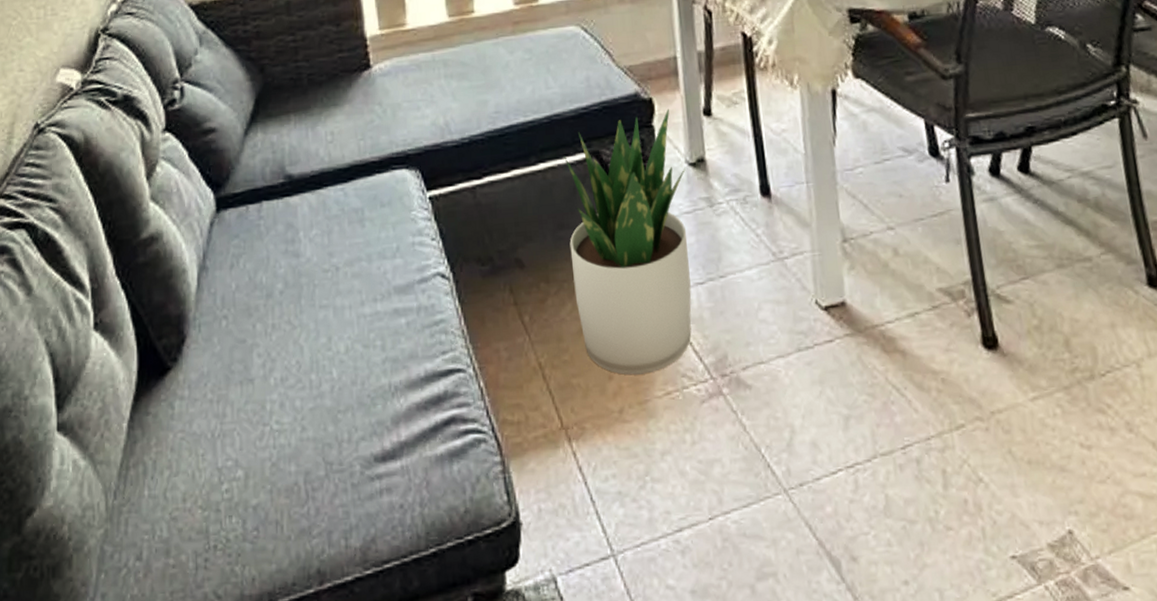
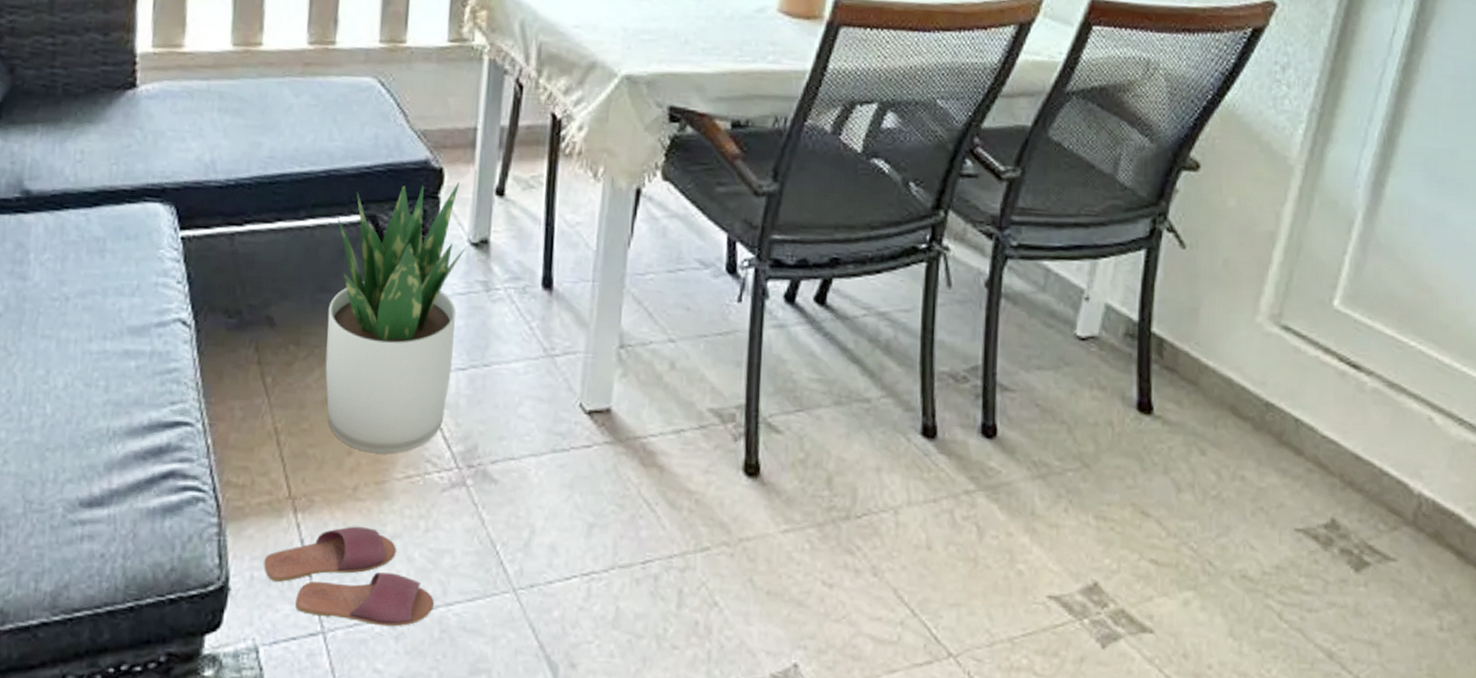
slippers: none [548,447,712,543] -> present [264,526,434,627]

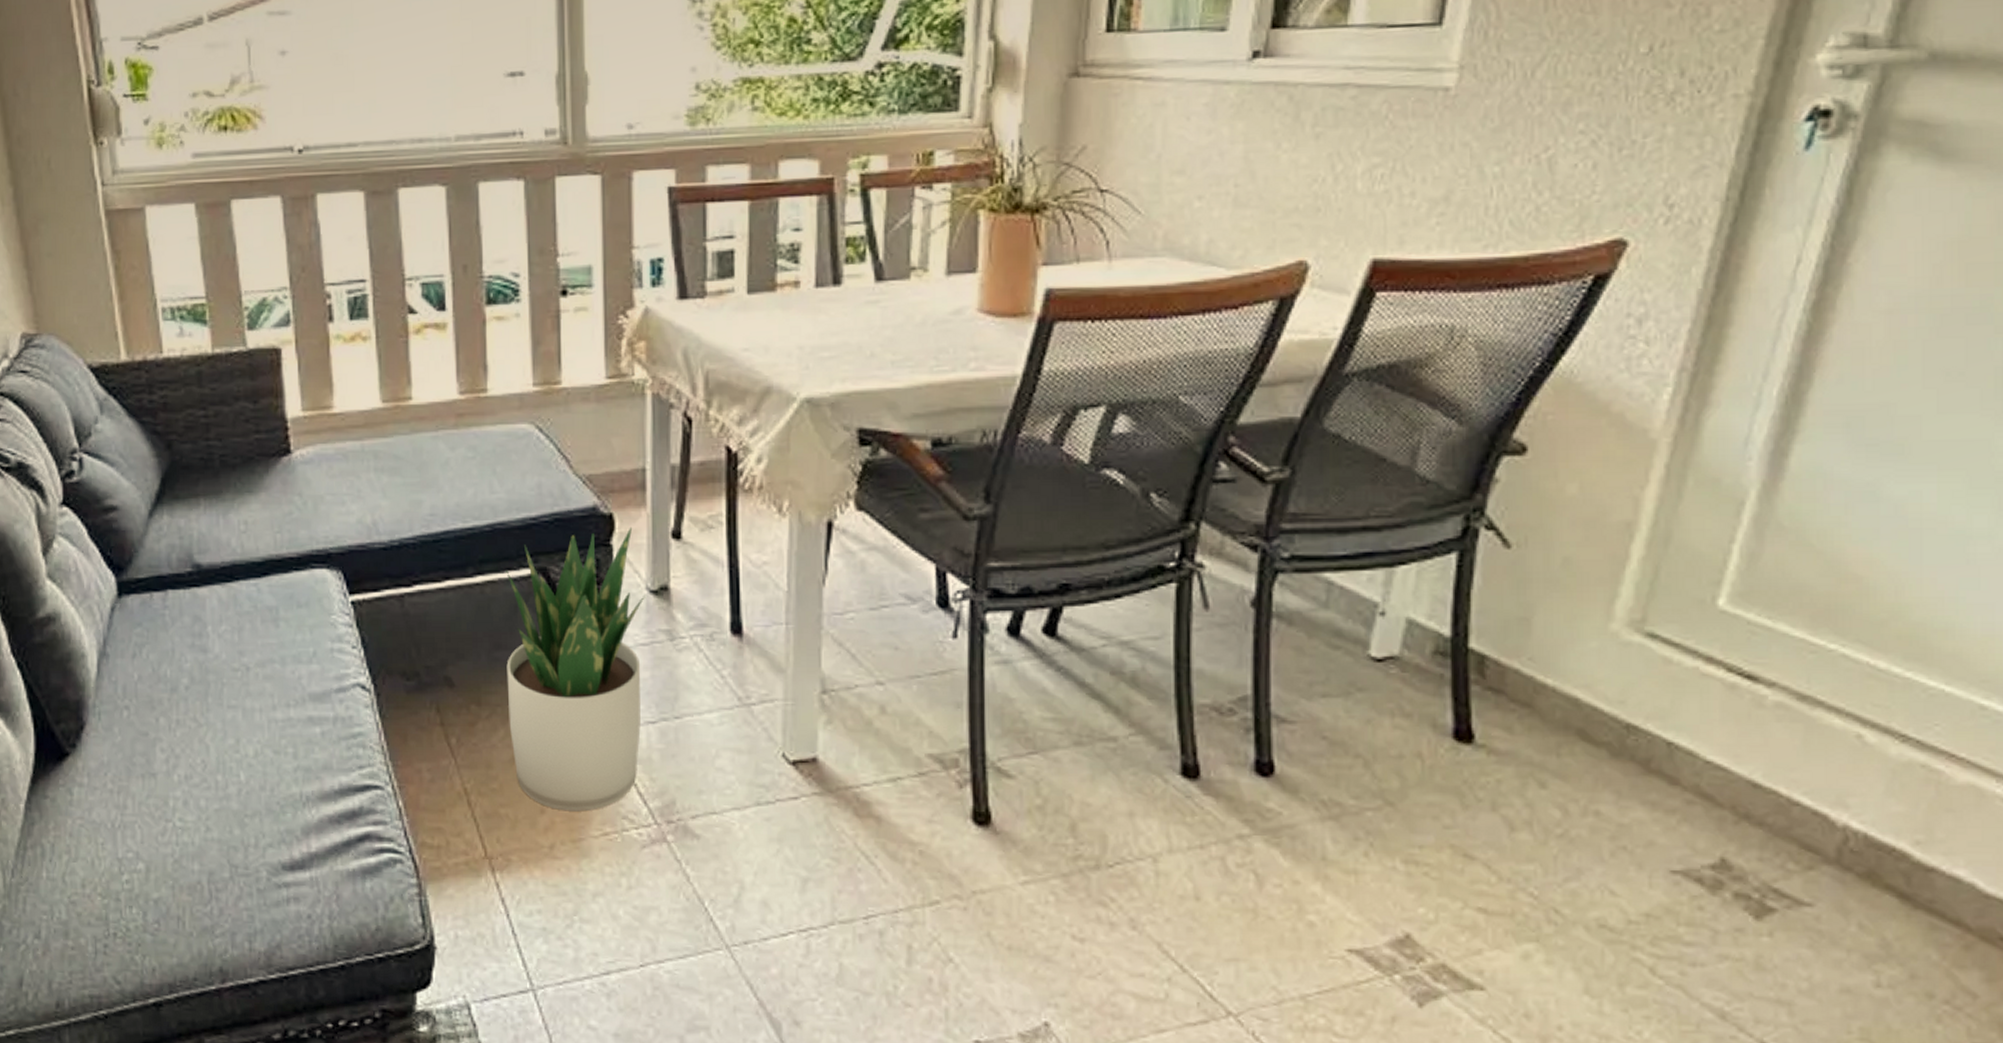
slippers: present [264,526,434,627] -> none [467,884,643,984]

